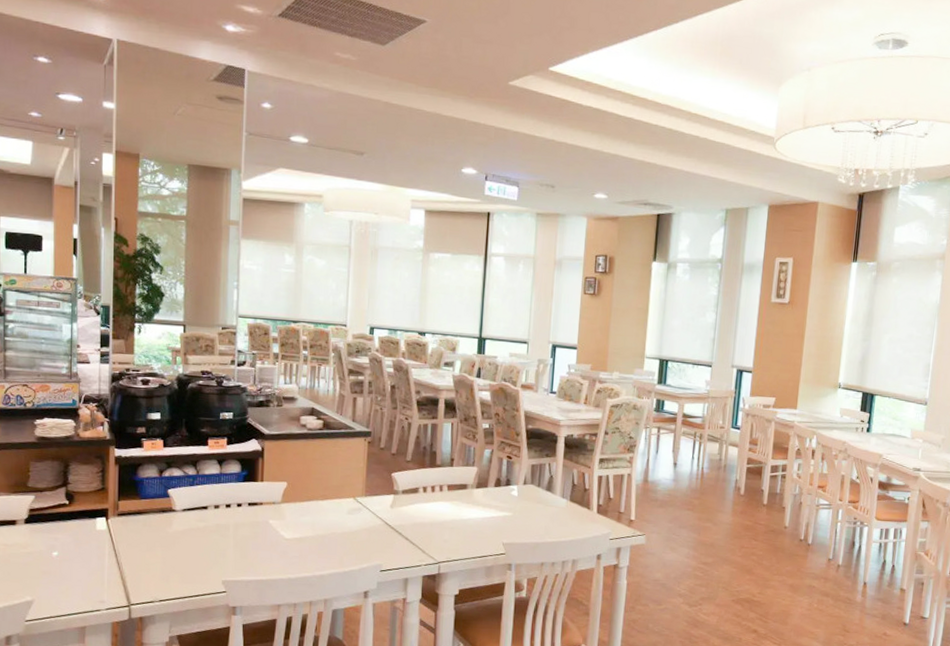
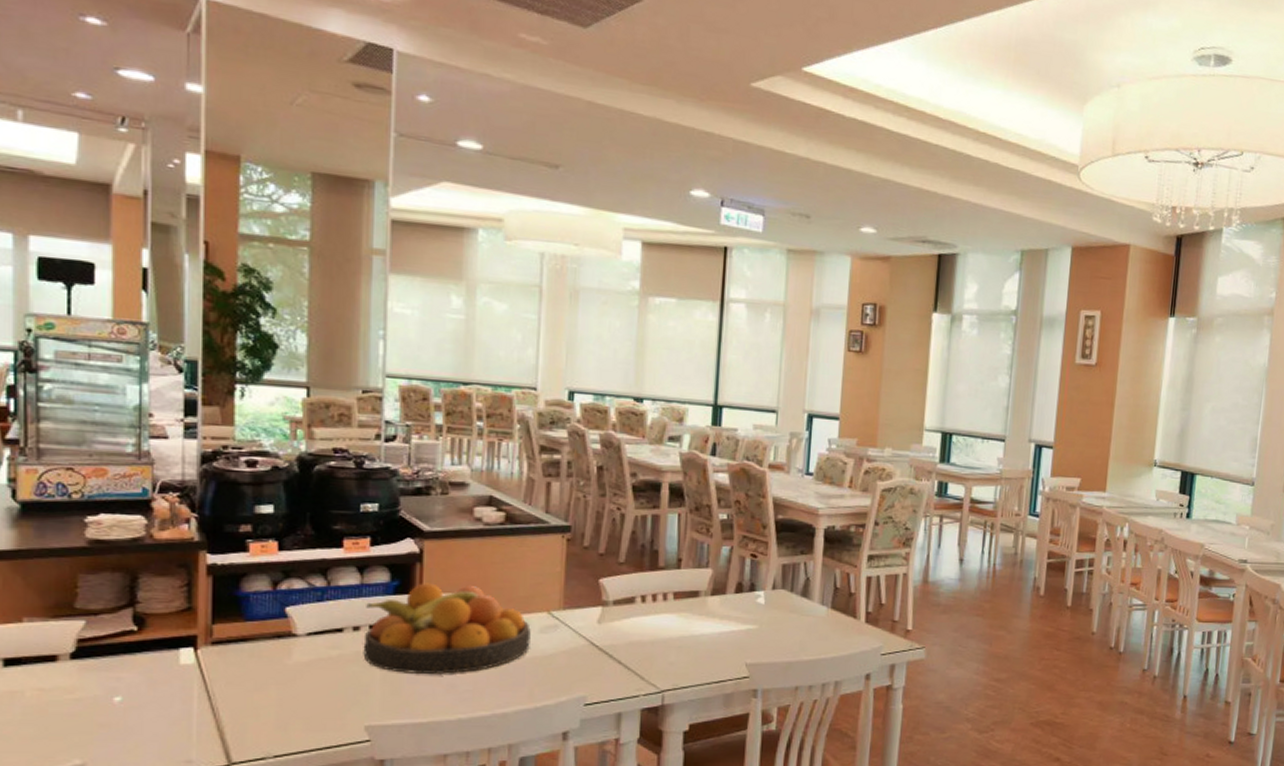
fruit bowl: none [221,473,341,544] -> present [363,583,531,675]

